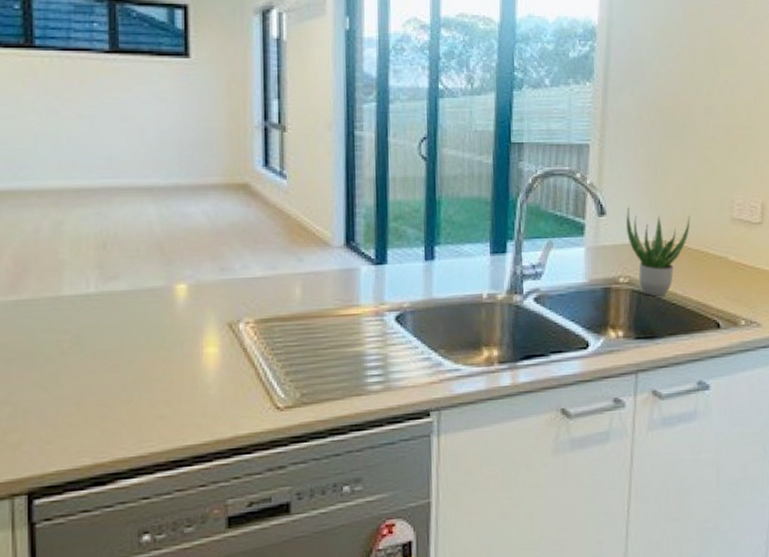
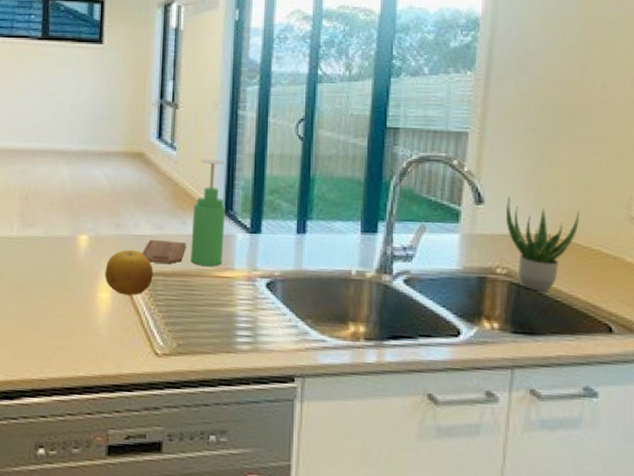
fruit: none [210,296,268,347] -> present [105,250,153,295]
cutting board: none [253,281,306,307] -> present [142,239,187,264]
soap dispenser: none [310,187,347,306] -> present [190,159,225,267]

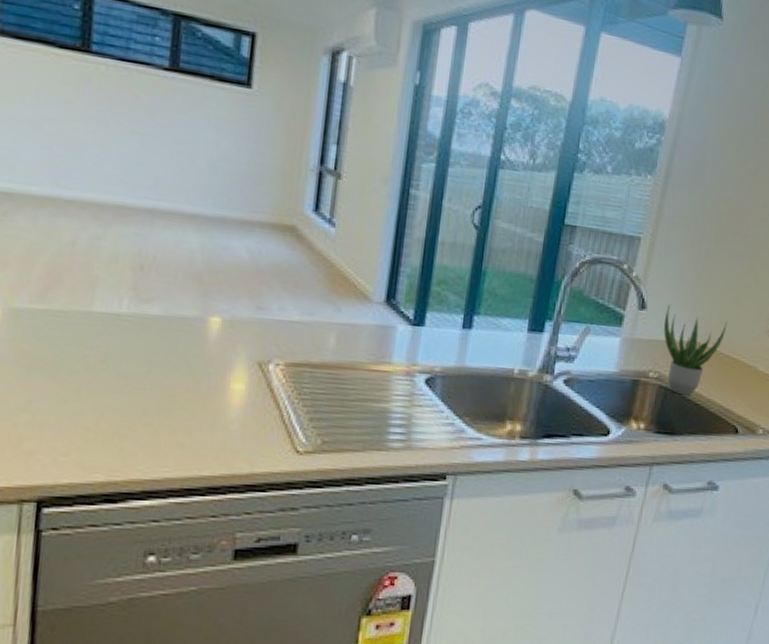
fruit: present [105,250,153,295] -> none [240,336,299,388]
cutting board: present [142,239,187,264] -> none [287,326,341,354]
soap dispenser: present [190,159,225,267] -> none [343,240,391,359]

